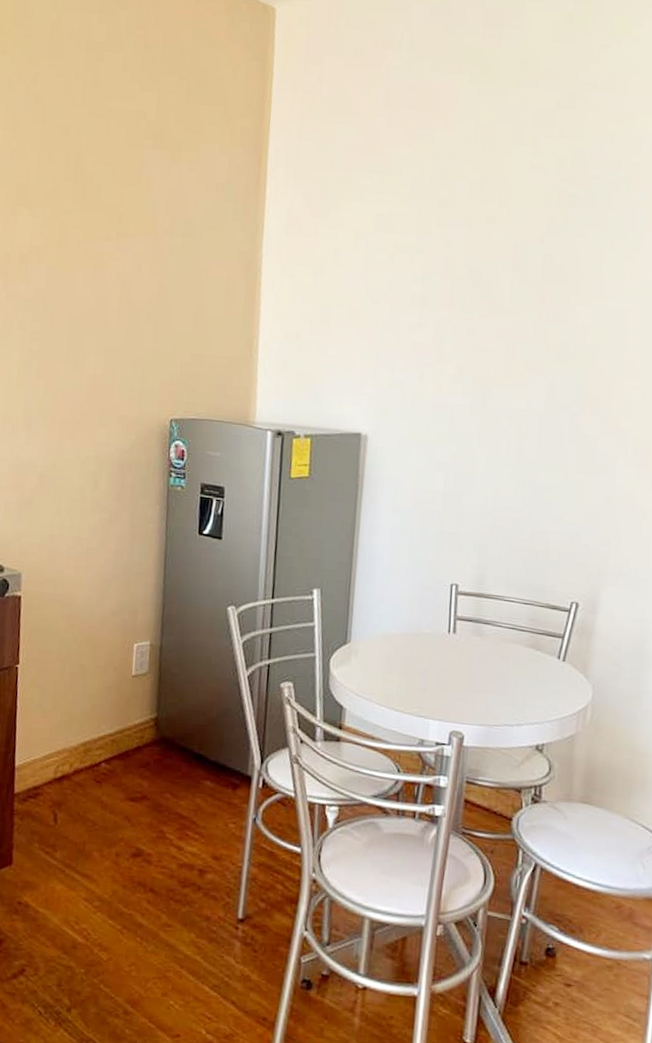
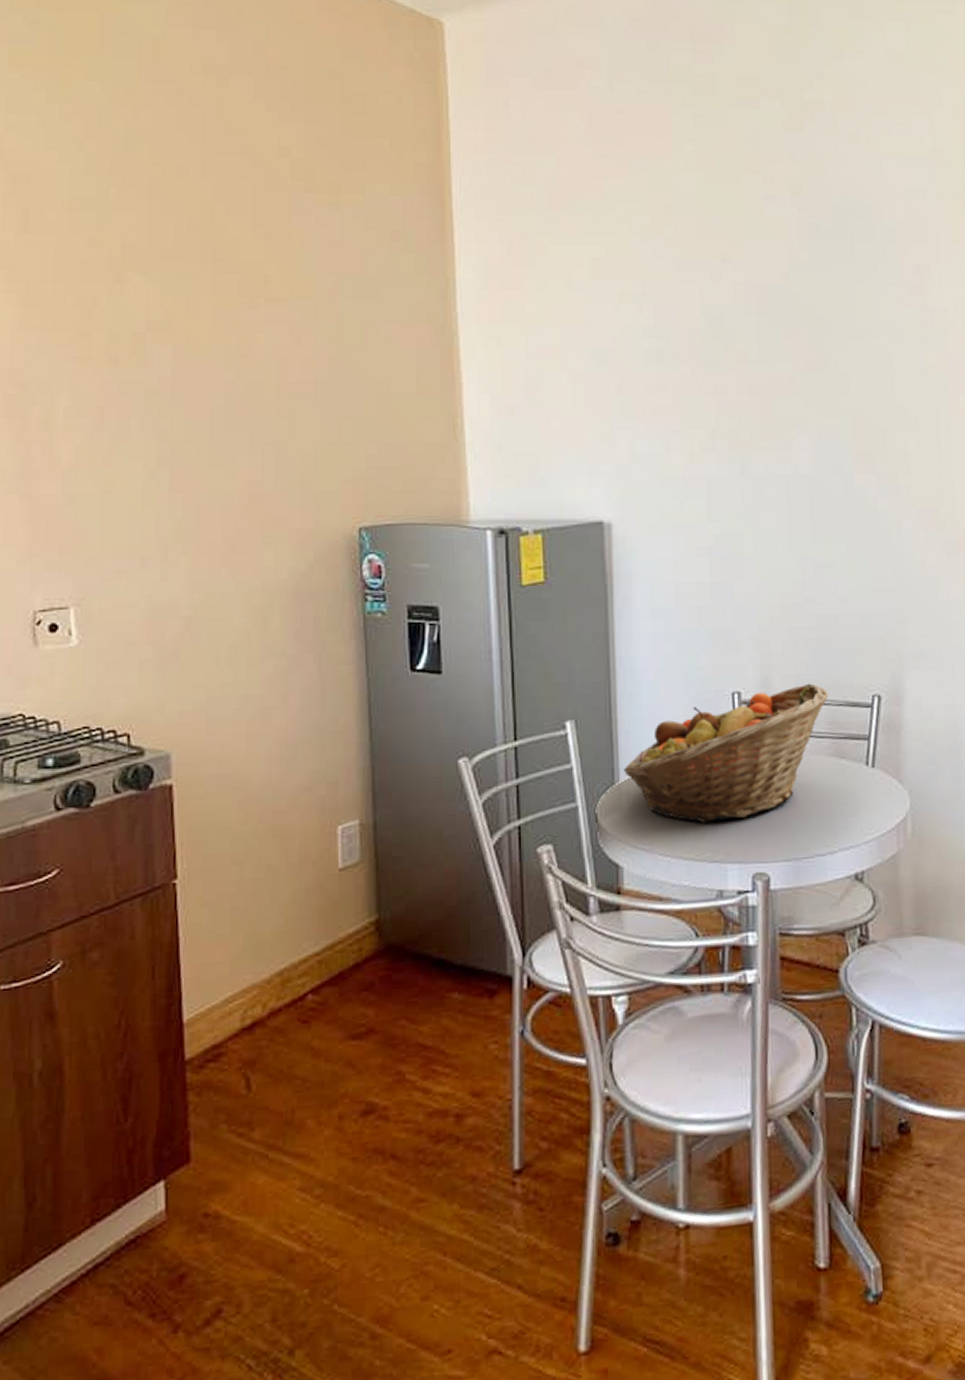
fruit basket: none [355,585,534,686] -> present [624,683,829,823]

